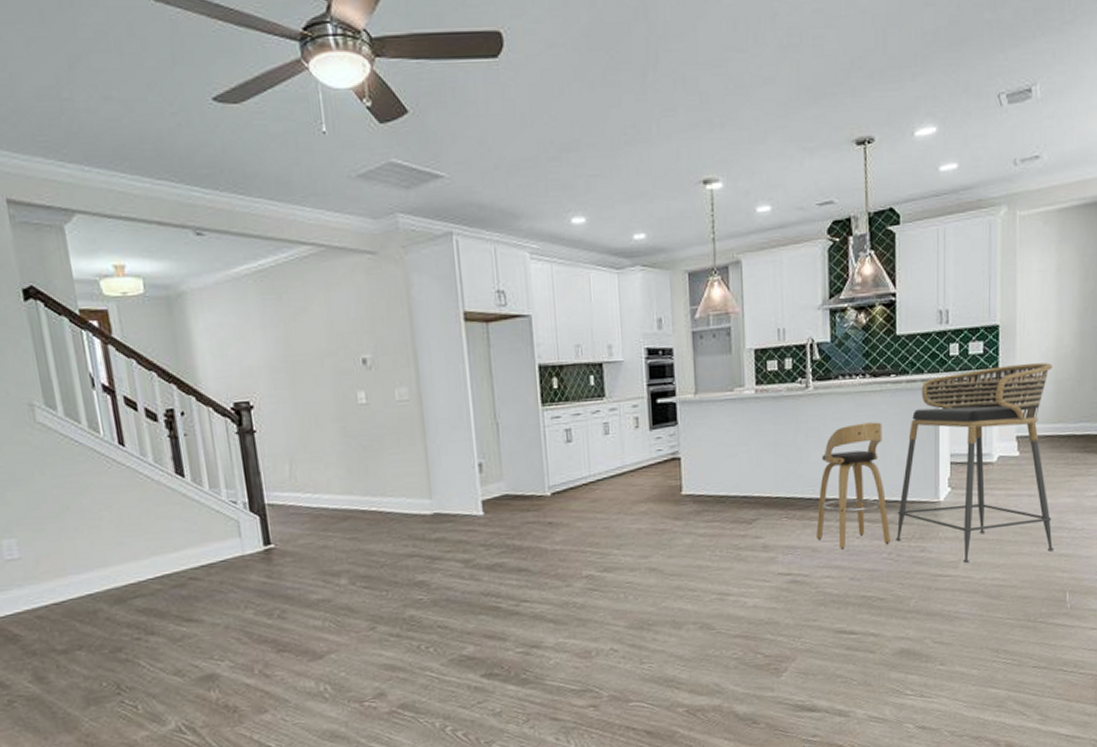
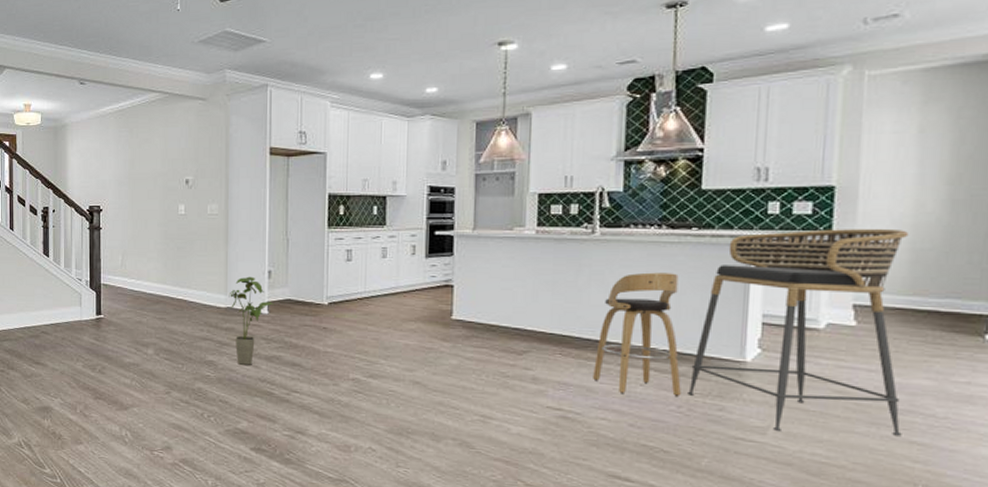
house plant: none [434,472,492,580] -> present [228,276,276,365]

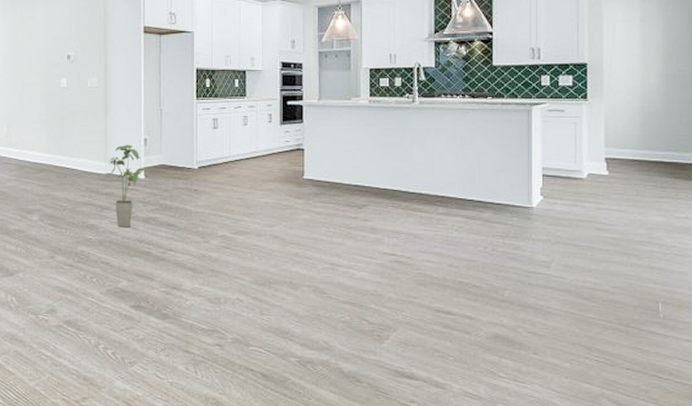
bar stool: present [593,272,681,398] -> none [419,134,486,240]
bar stool: present [688,229,910,436] -> none [491,97,645,264]

